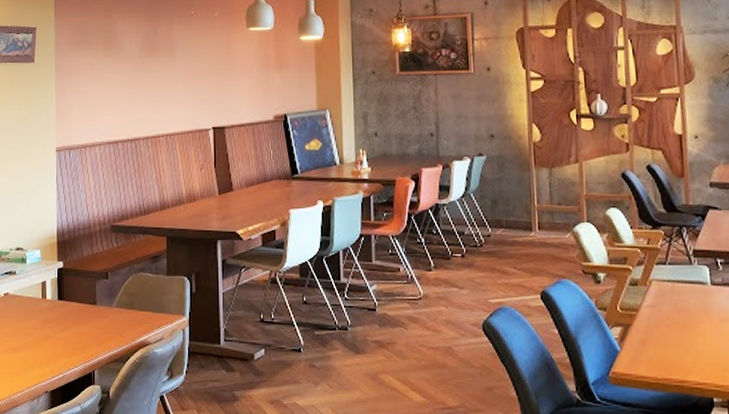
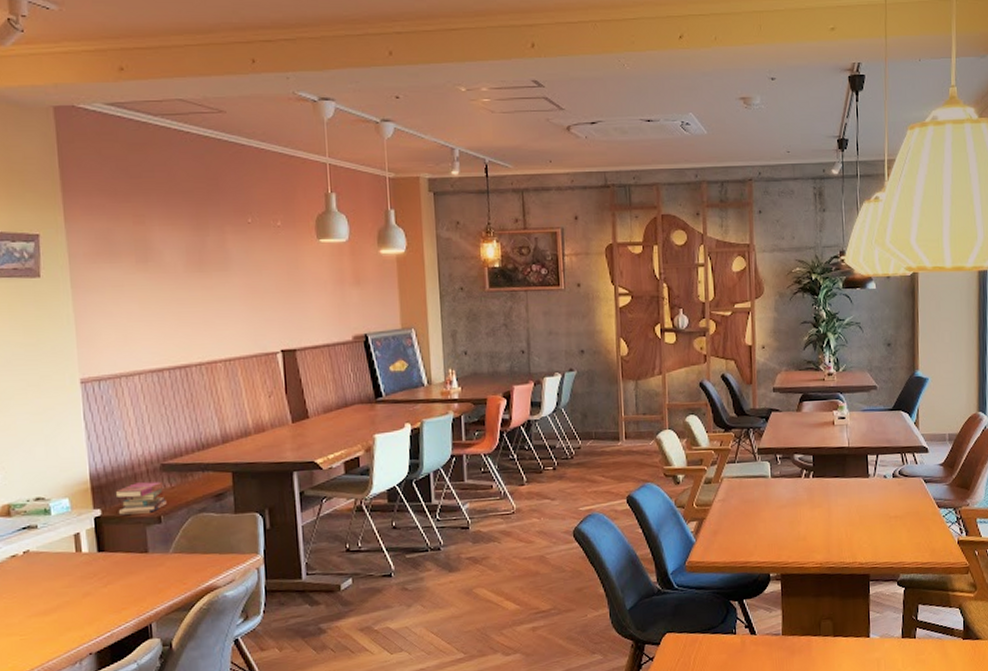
books: none [74,241,113,269] -> present [115,481,167,515]

